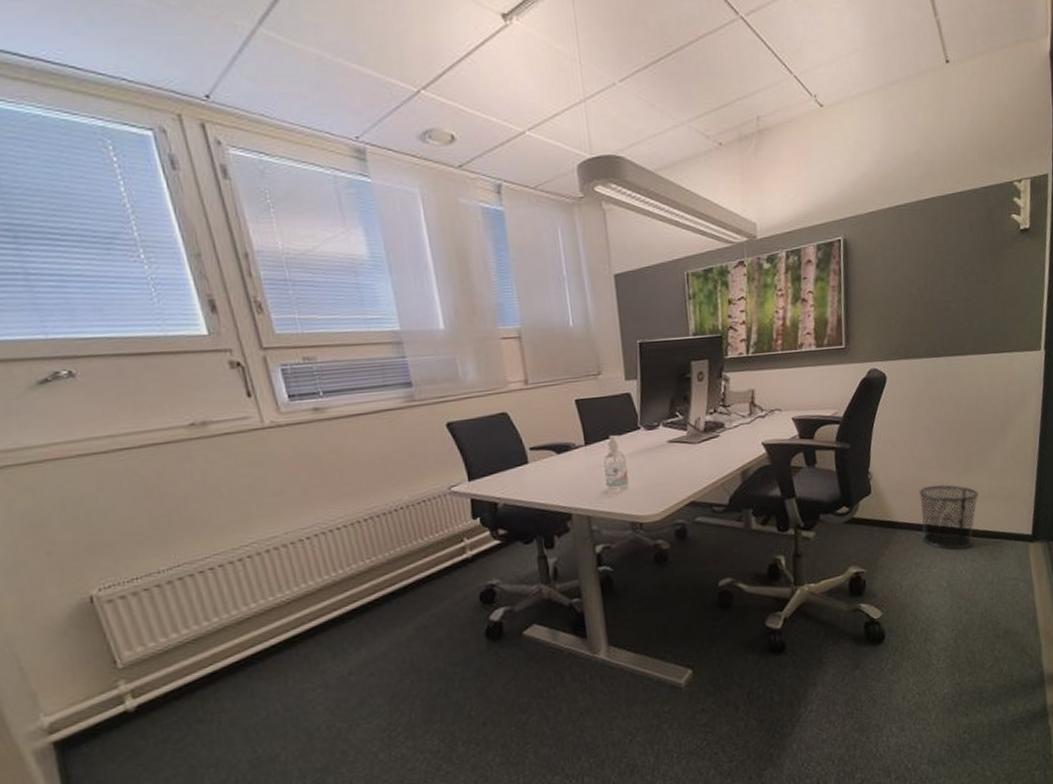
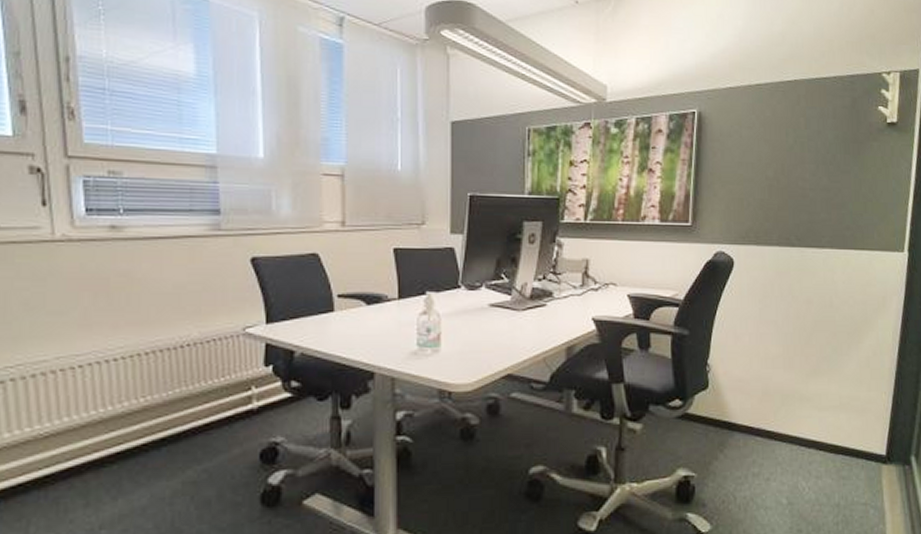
waste bin: present [919,484,979,550] -> none [762,386,828,463]

